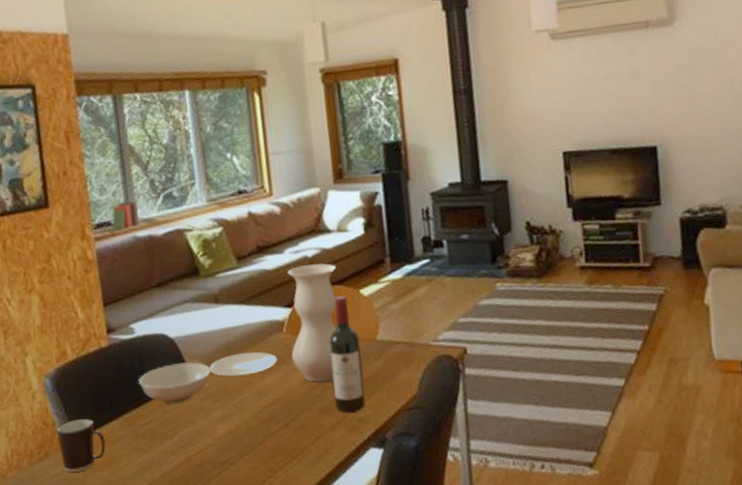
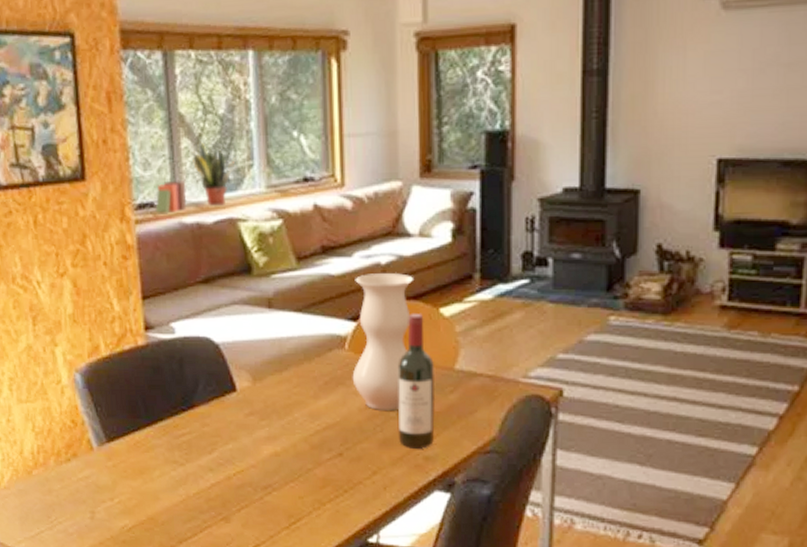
mug: present [56,418,106,472] -> none [85,421,138,478]
bowl: present [138,362,211,404] -> none [176,372,258,417]
potted plant: none [142,166,182,222] -> present [192,140,238,207]
plate: present [209,352,277,377] -> none [257,367,335,394]

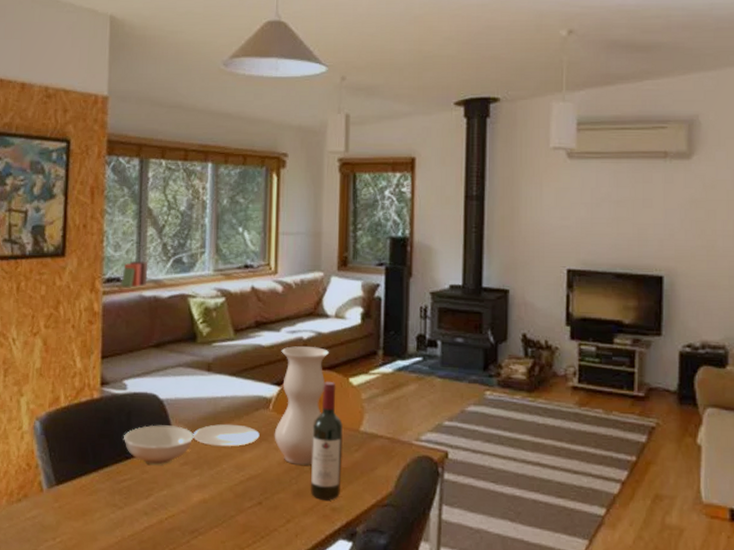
bowl: none [176,372,258,417] -> present [123,424,194,465]
potted plant: present [192,140,238,207] -> none [156,229,193,285]
plate: none [257,367,335,394] -> present [193,424,260,447]

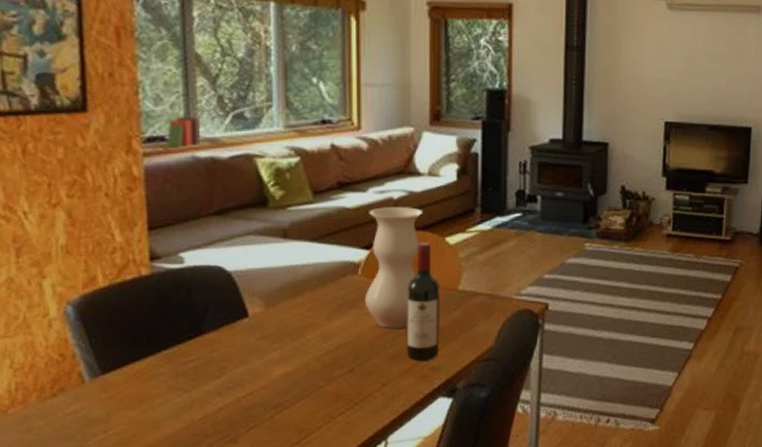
bowl: present [123,424,194,465] -> none [183,299,271,342]
plate: present [193,424,260,447] -> none [270,292,348,317]

